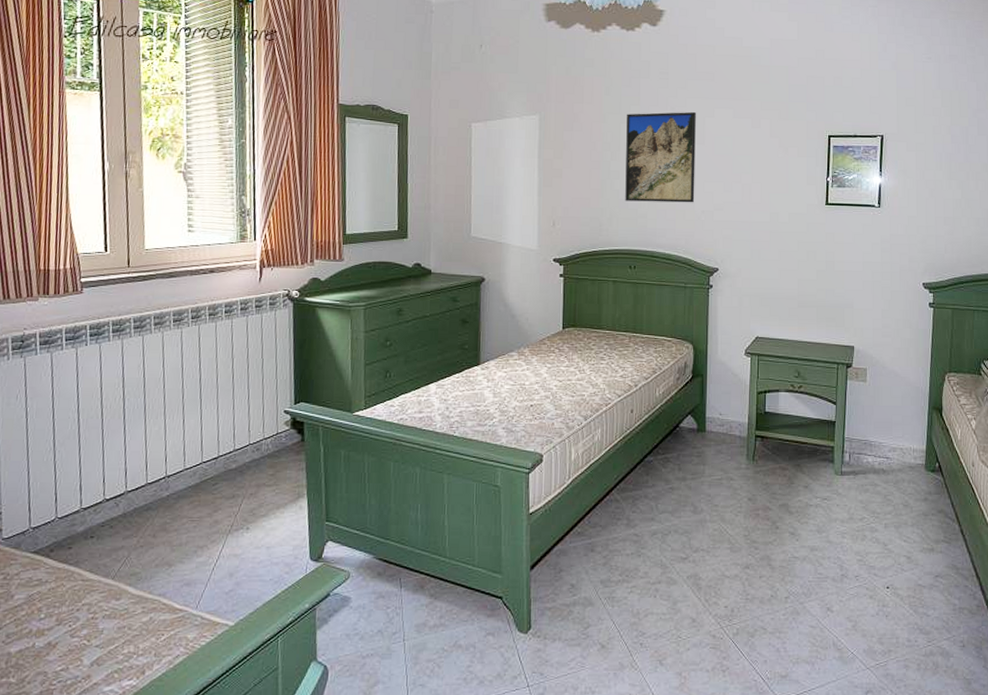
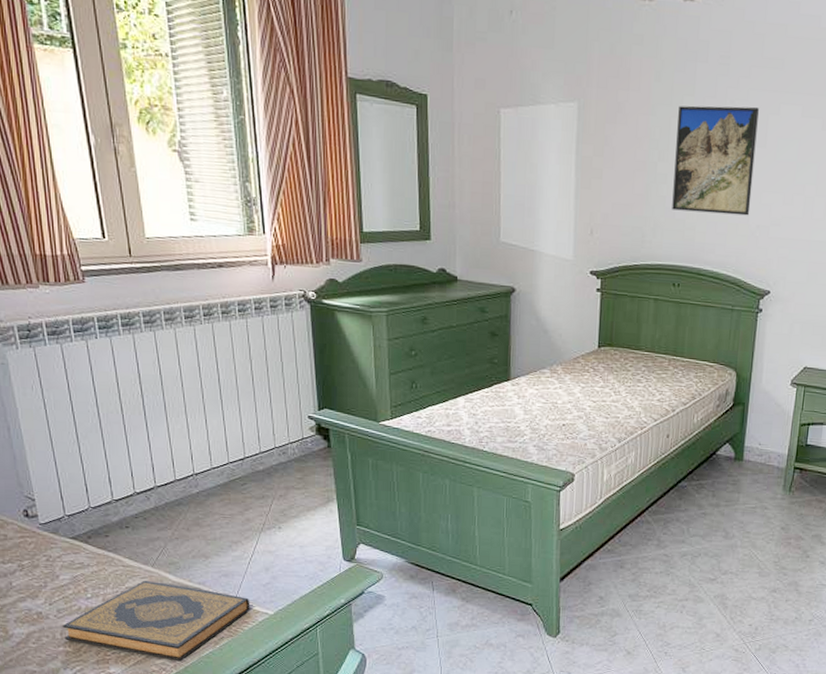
hardback book: none [9,595,211,687] -> present [63,580,250,662]

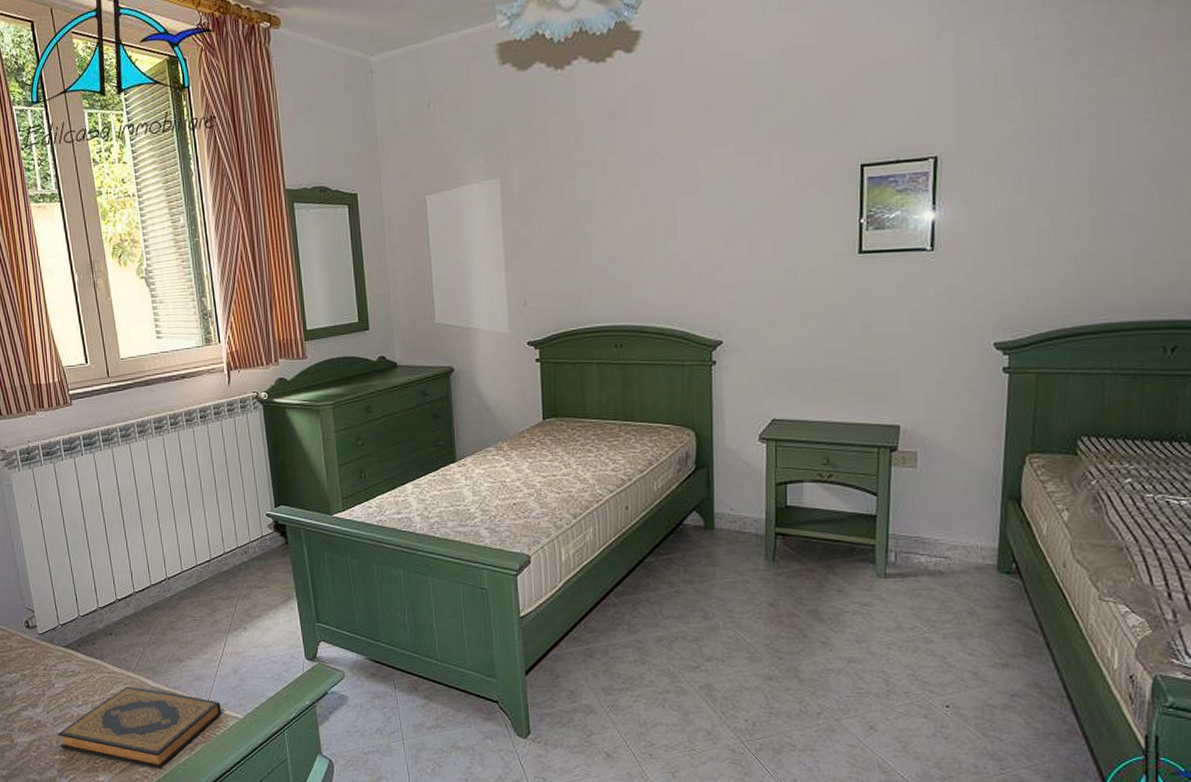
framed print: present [672,105,759,216] -> none [602,153,690,270]

